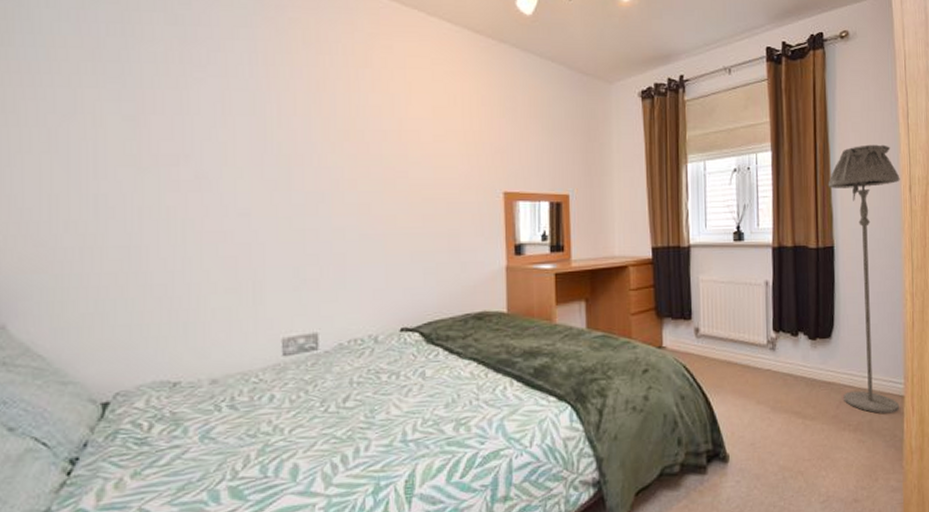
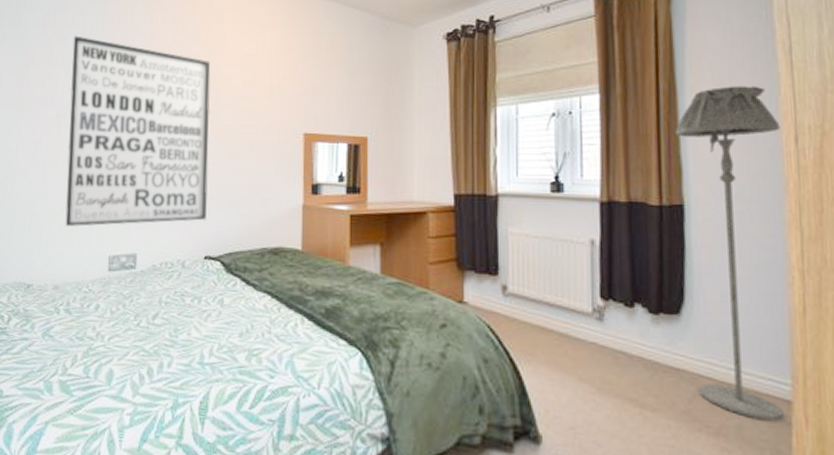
wall art: none [210,78,401,309] -> present [65,36,211,226]

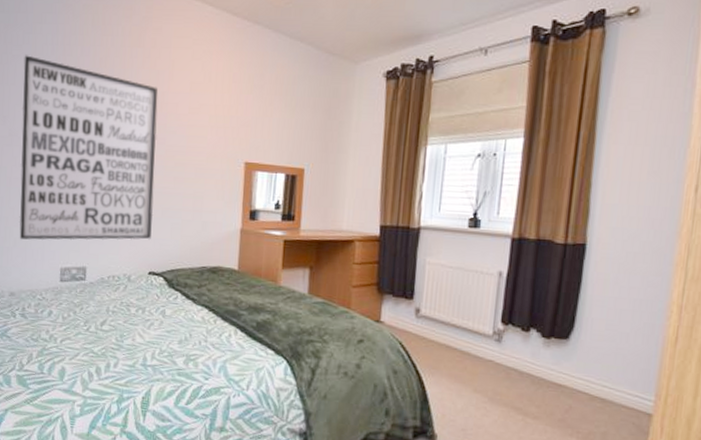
floor lamp: present [674,86,786,422] -> none [575,136,685,430]

